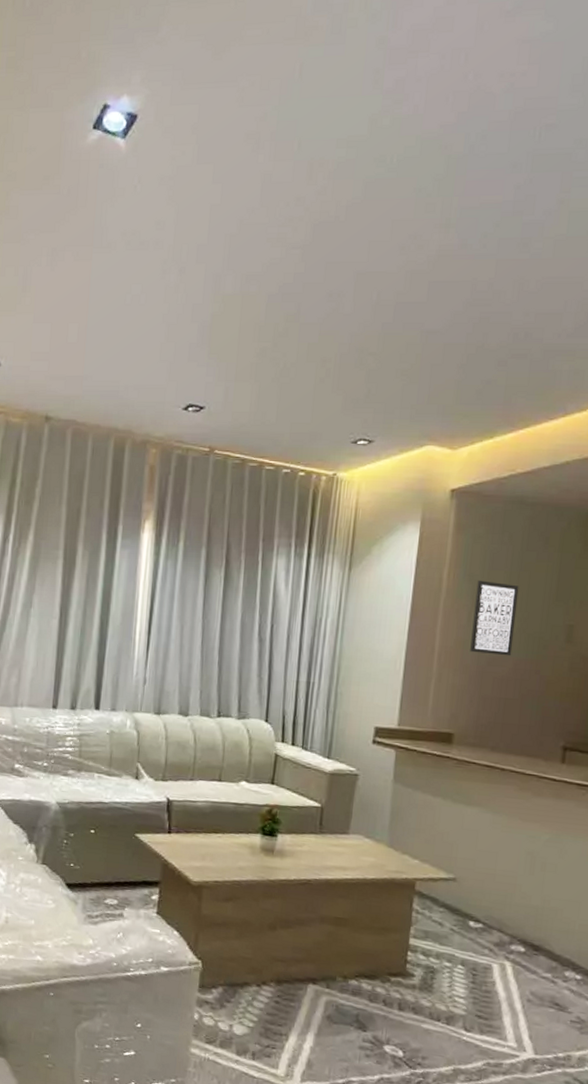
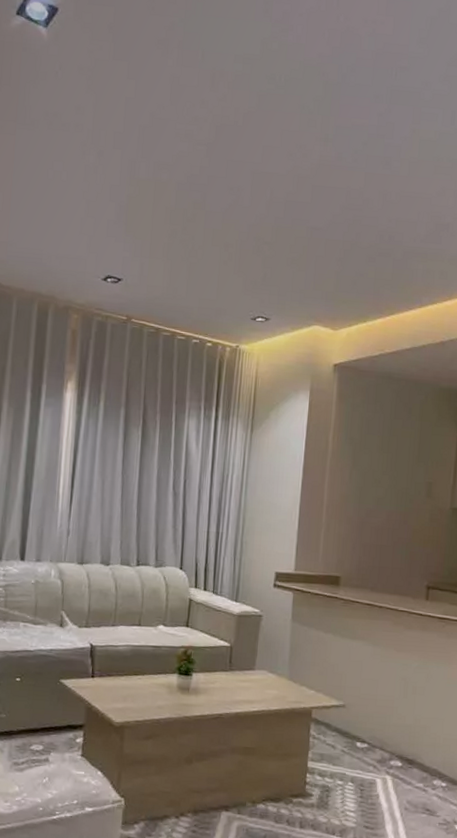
wall art: present [470,580,519,656] -> none [352,443,390,509]

